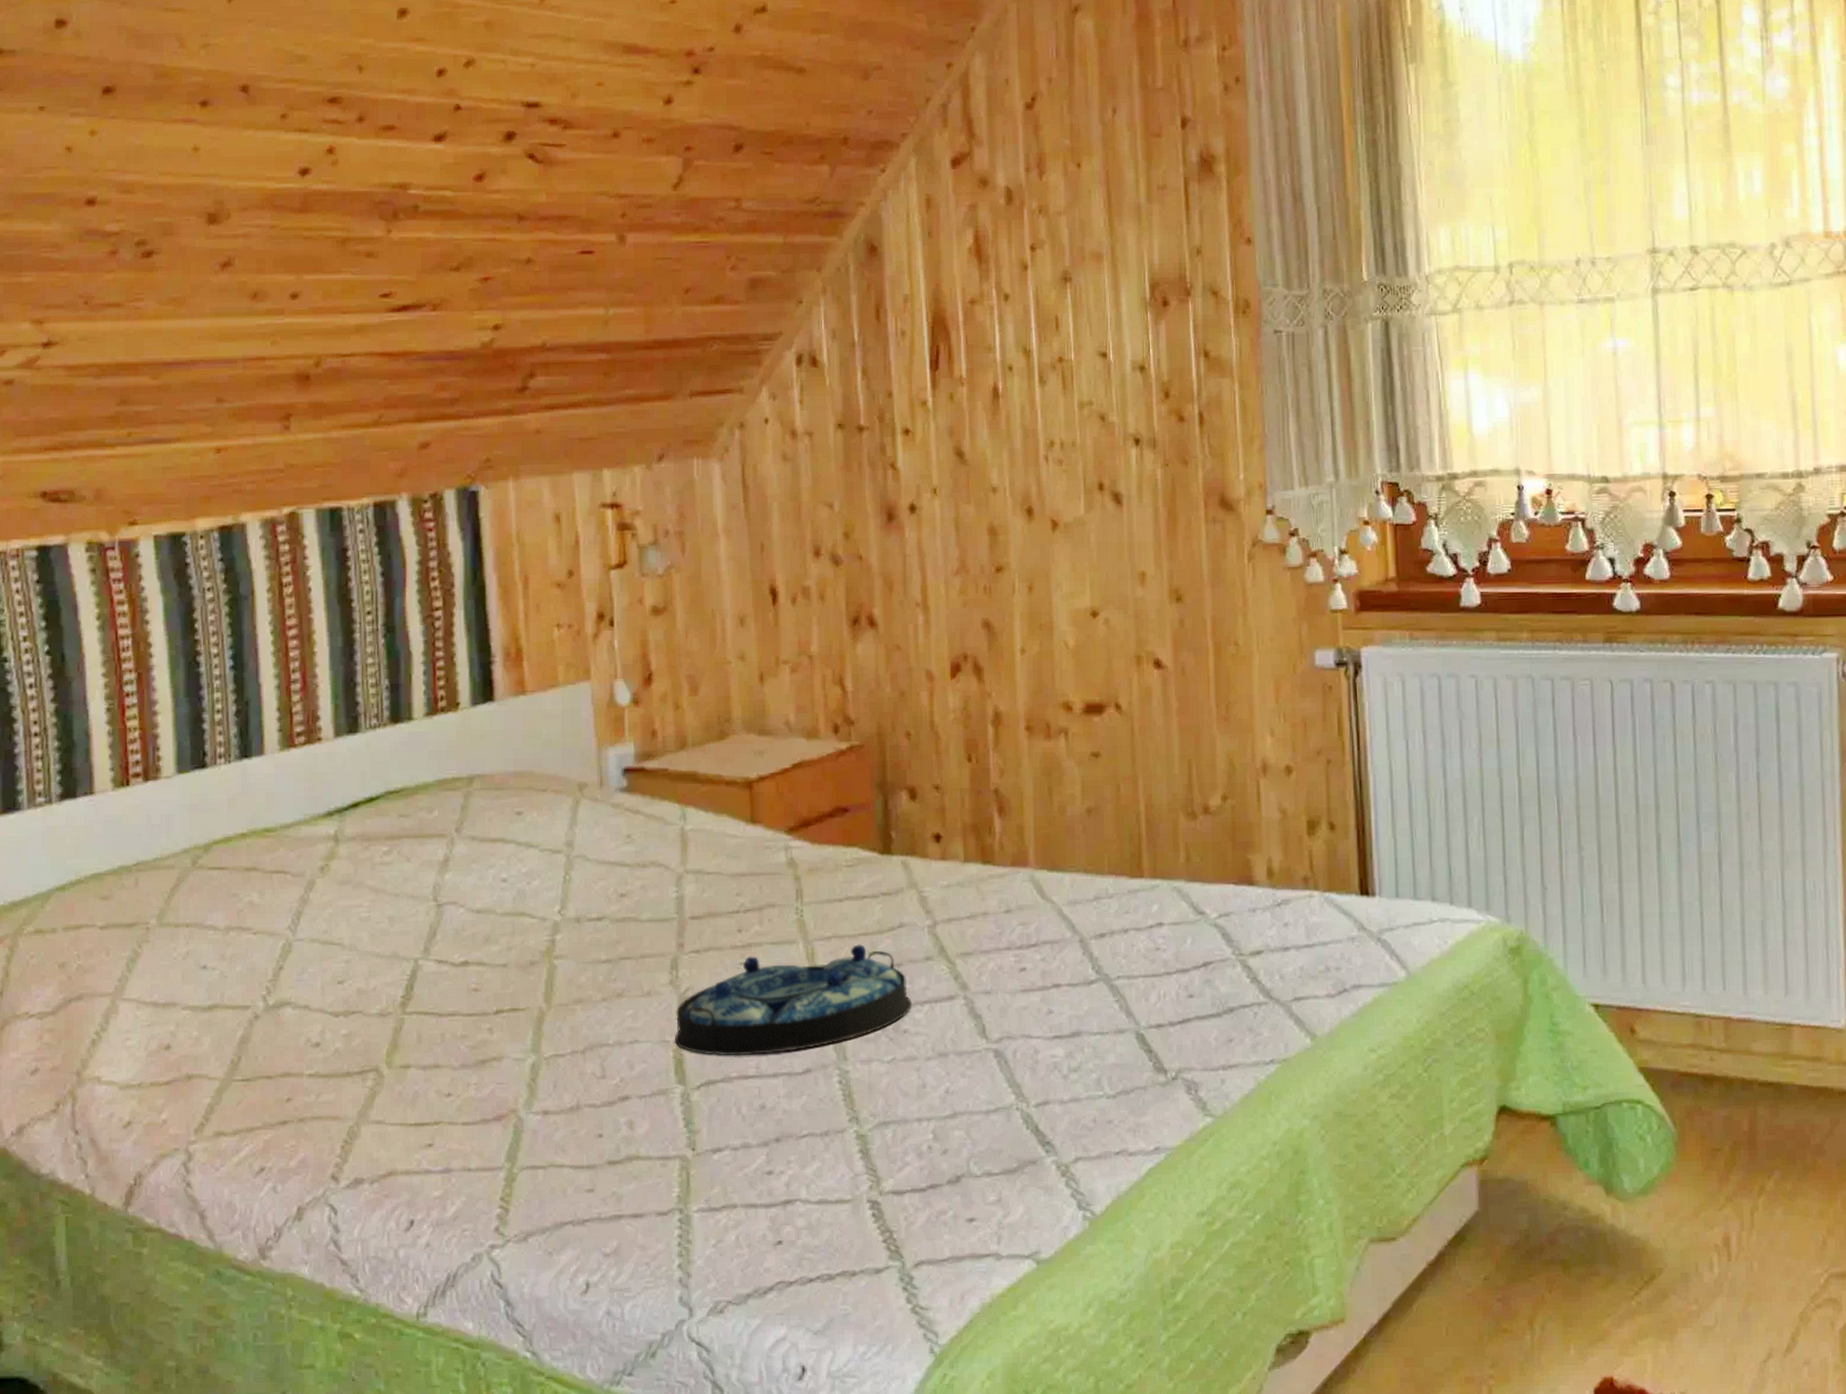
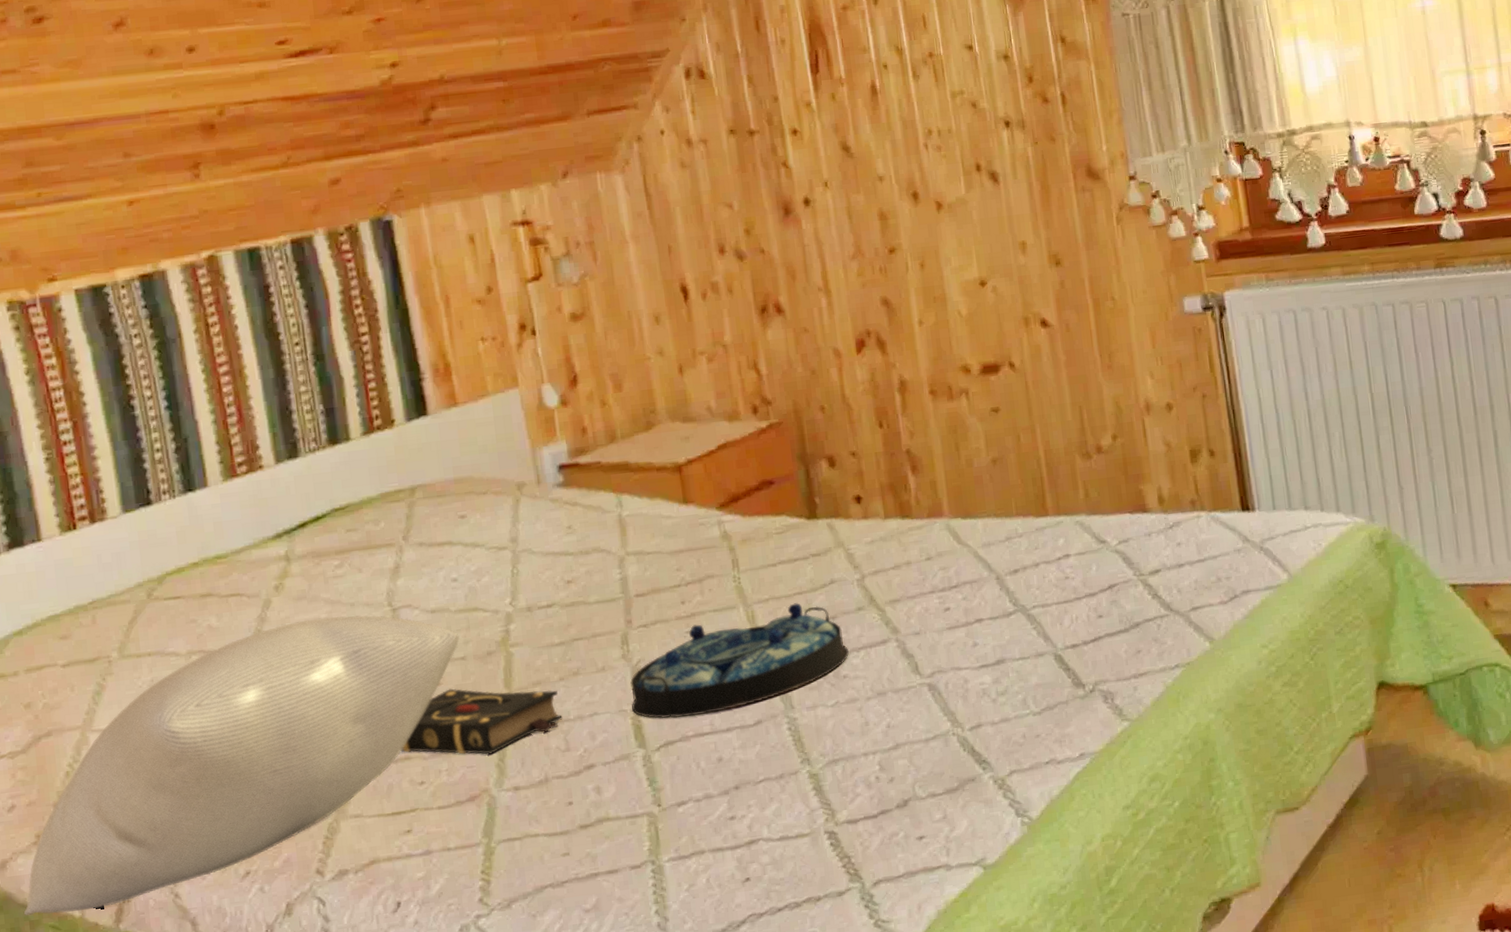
pillow: none [35,906,503,1189] -> present [23,615,460,915]
book: none [431,996,601,1072] -> present [401,688,563,755]

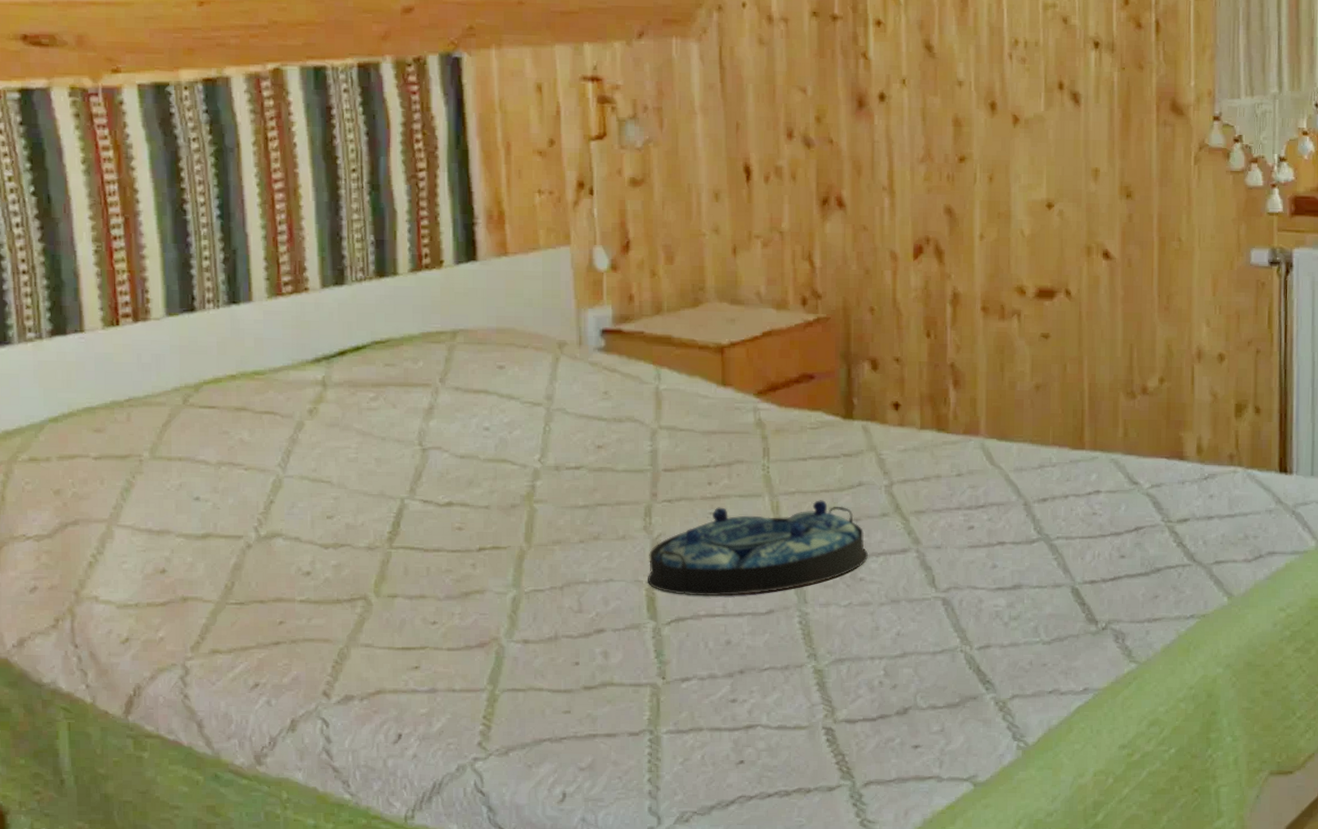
pillow: present [23,615,460,915] -> none [37,447,485,698]
book: present [401,688,563,755] -> none [417,535,578,605]

